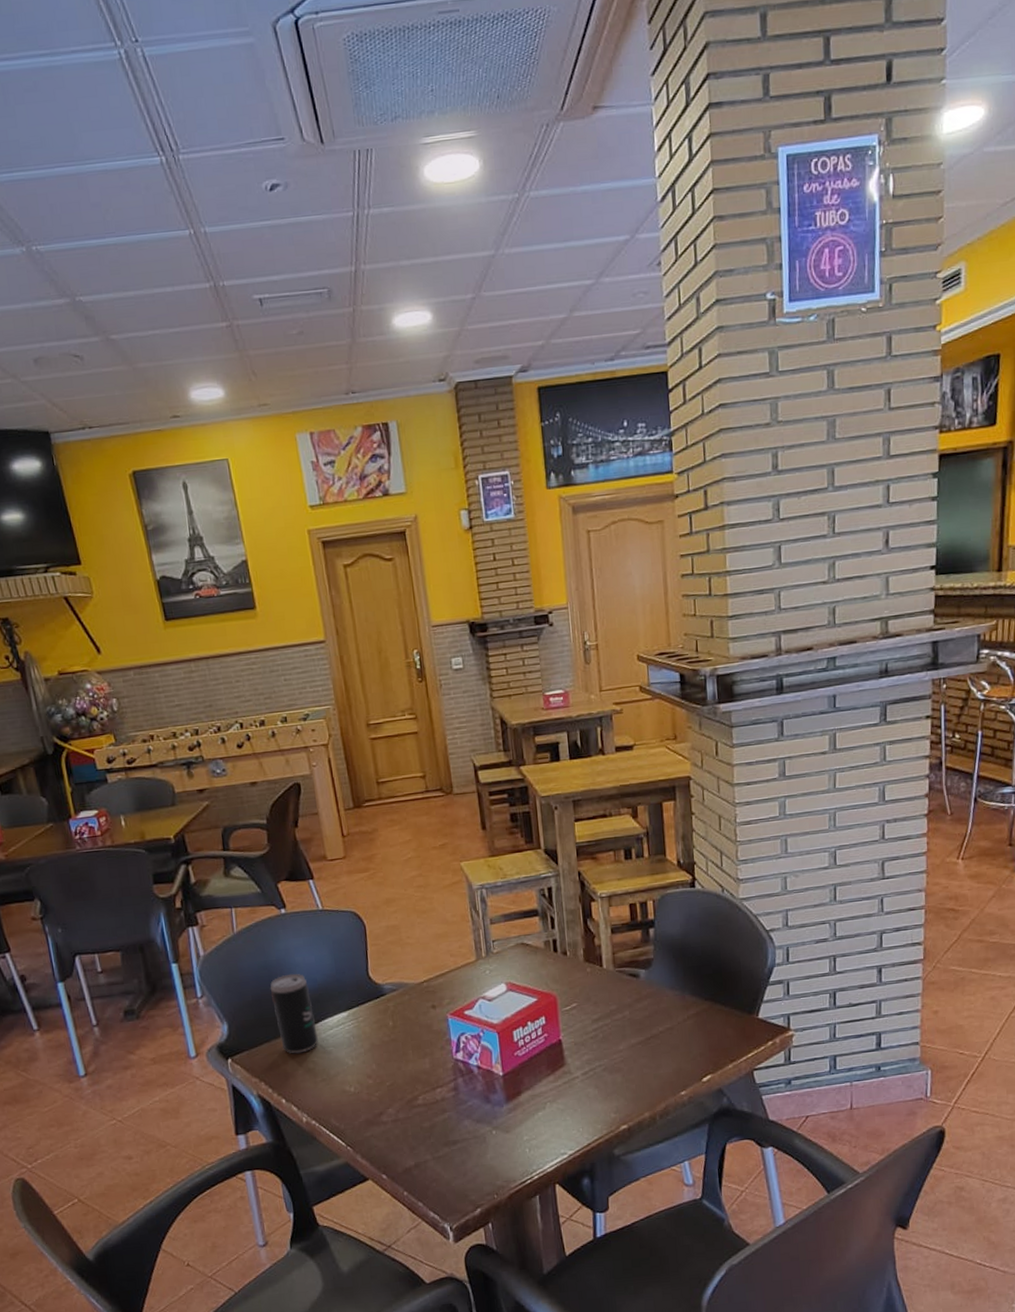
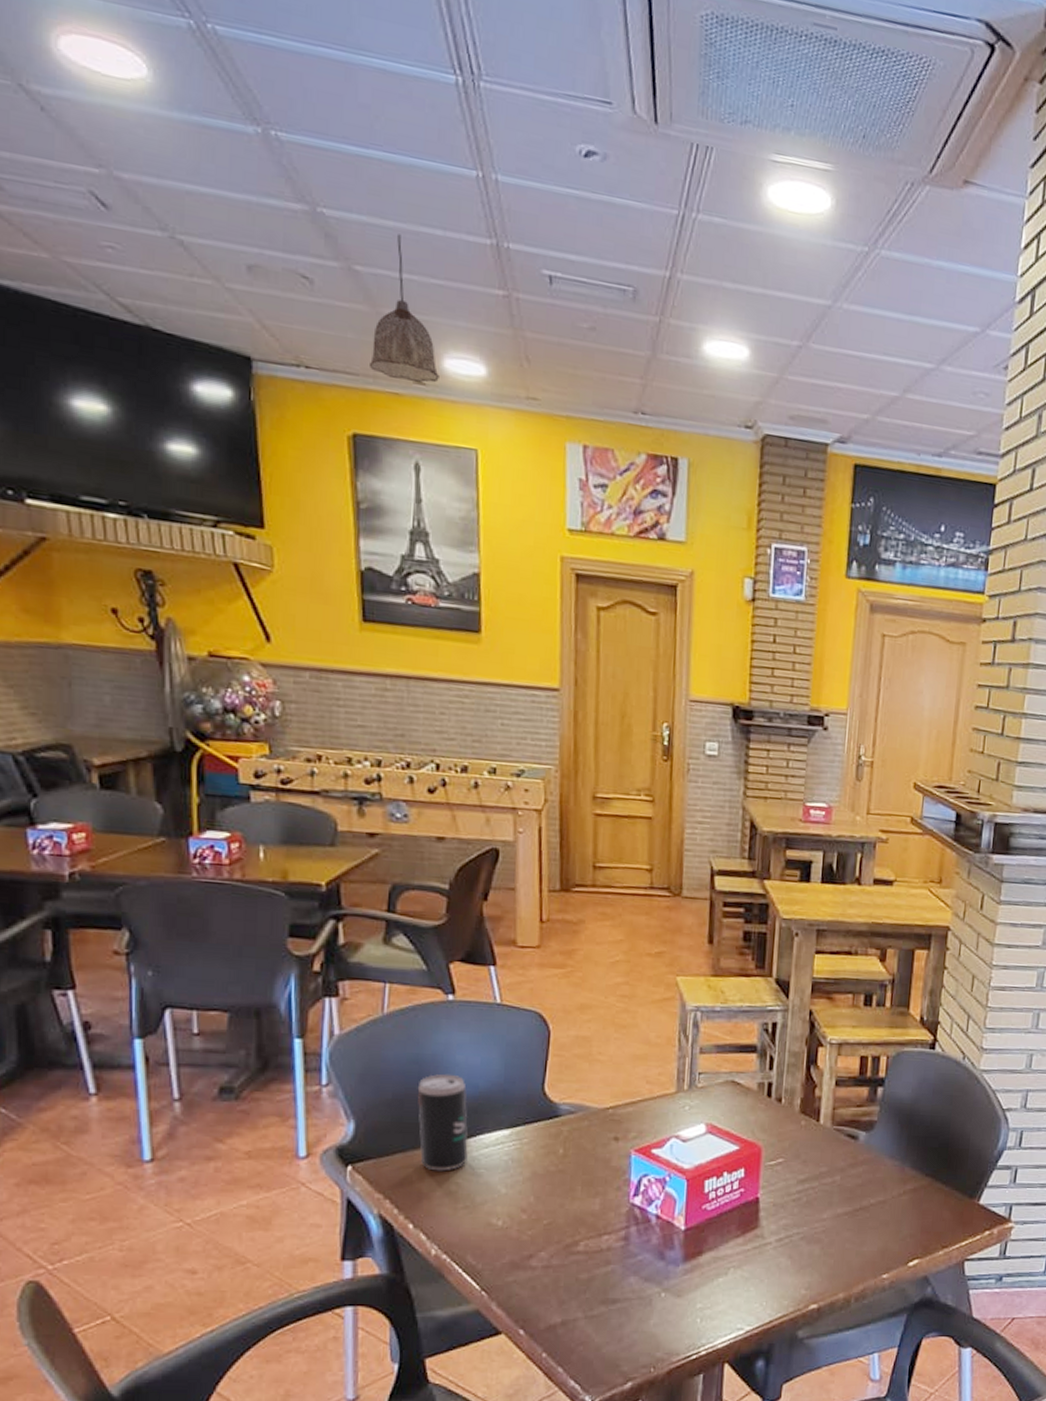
pendant lamp: none [134,300,189,418] -> present [370,234,439,383]

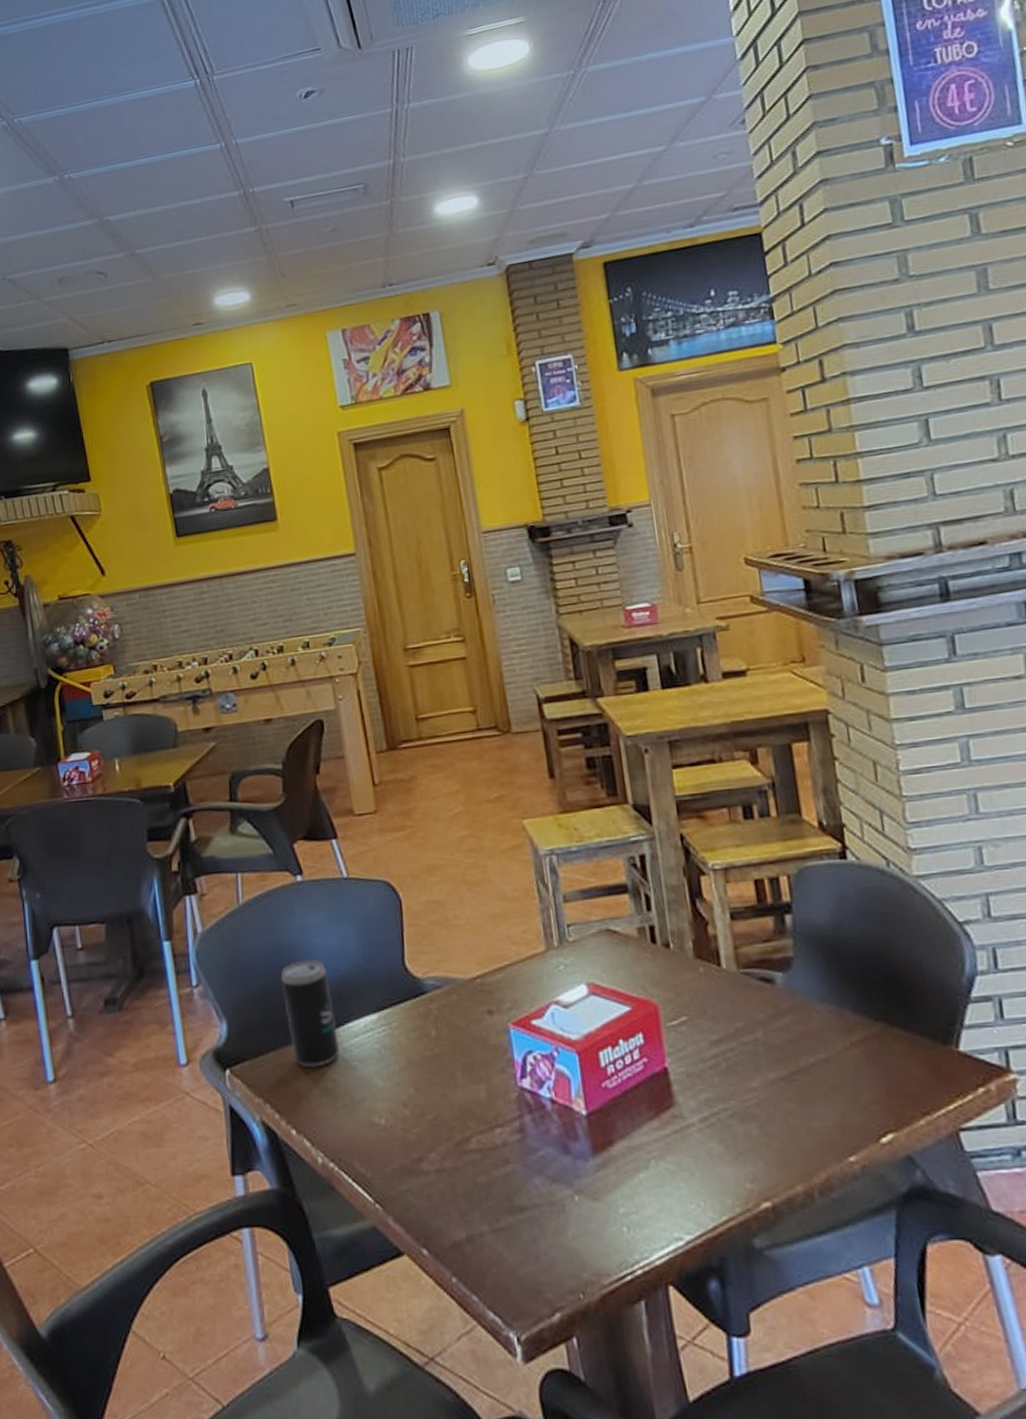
pendant lamp: present [370,234,439,383] -> none [156,214,213,328]

